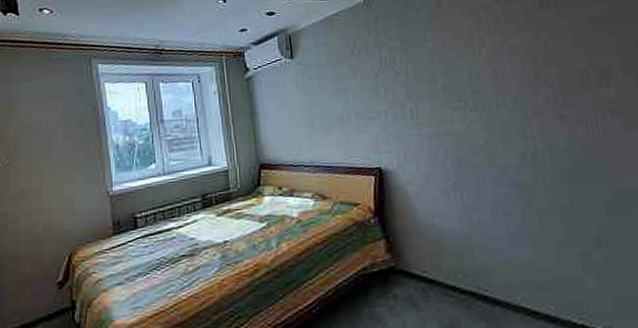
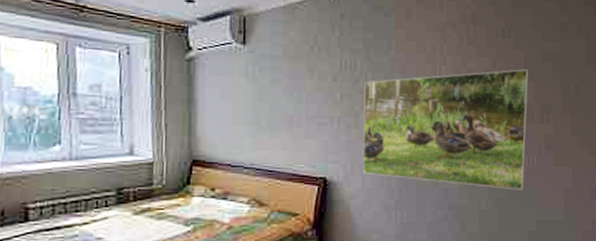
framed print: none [405,37,592,161] -> present [362,69,529,190]

